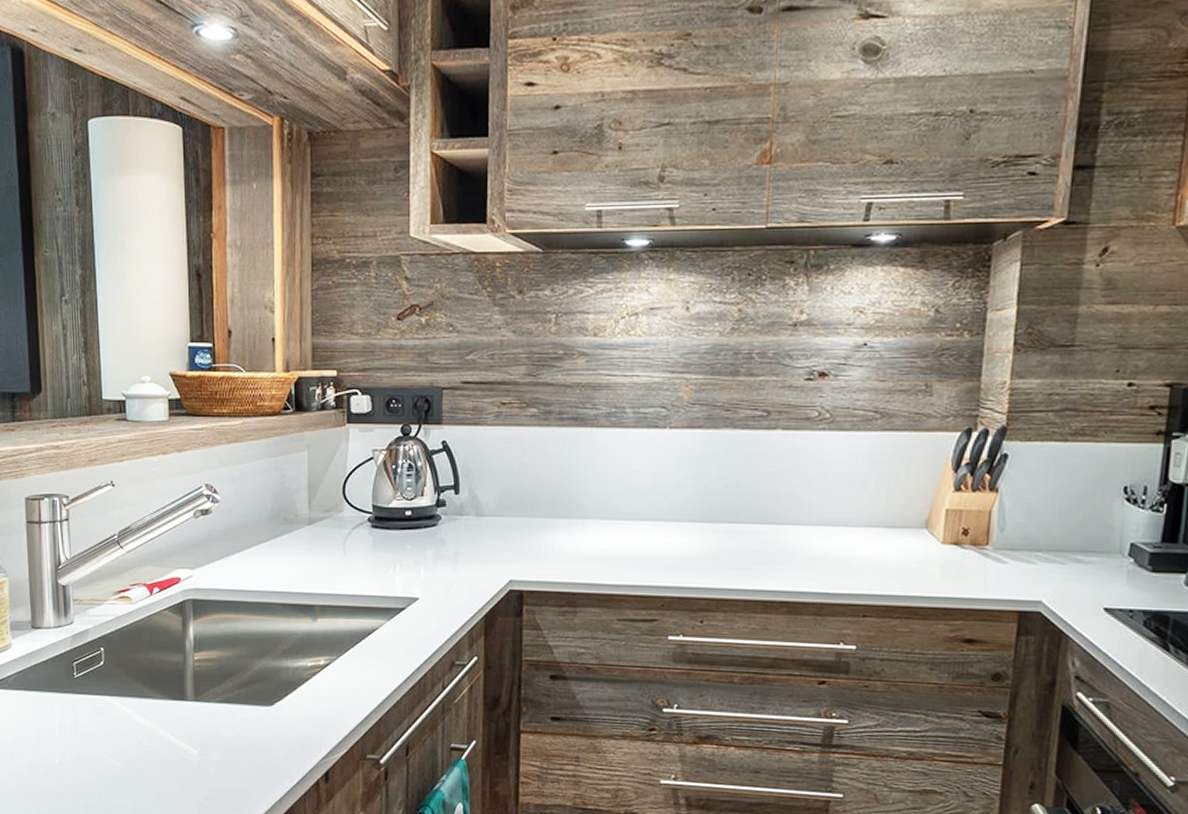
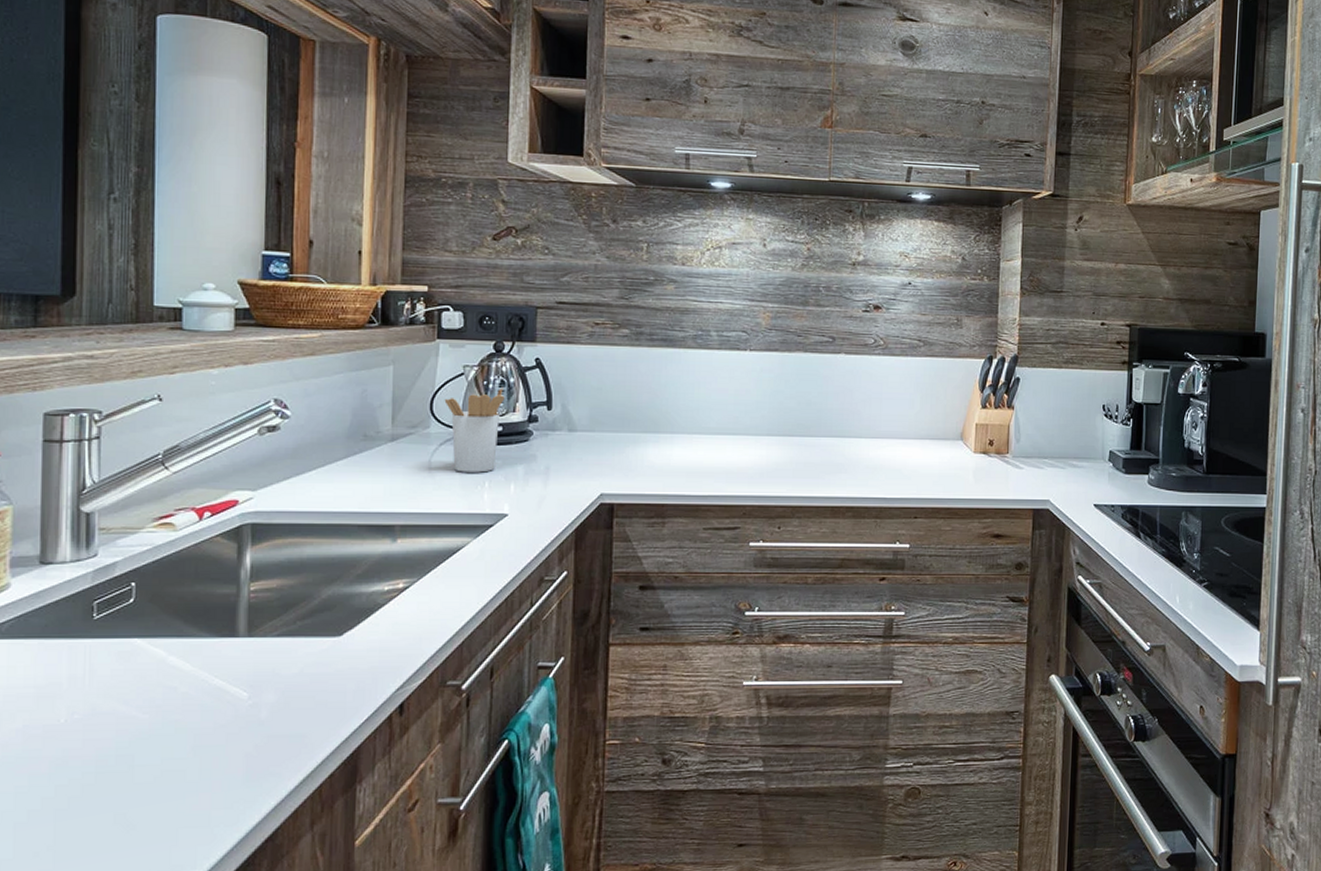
utensil holder: none [356,472,413,557] -> present [444,388,505,473]

